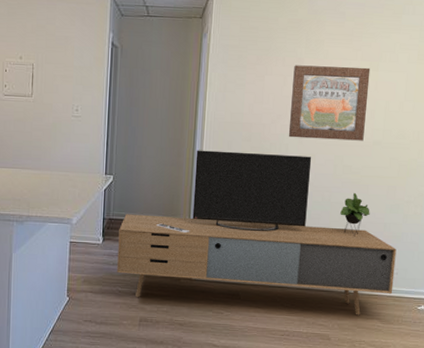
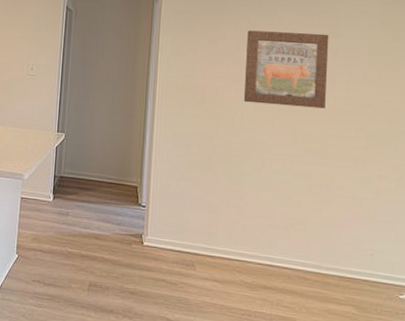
media console: present [117,150,397,316] -> none [67,111,370,300]

